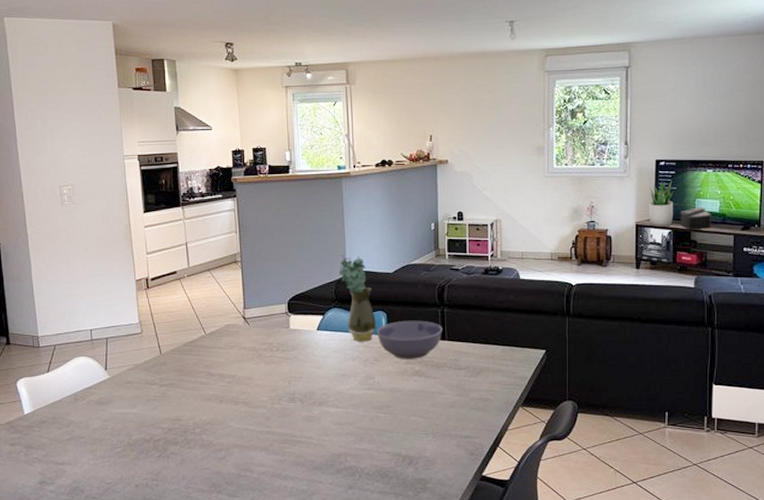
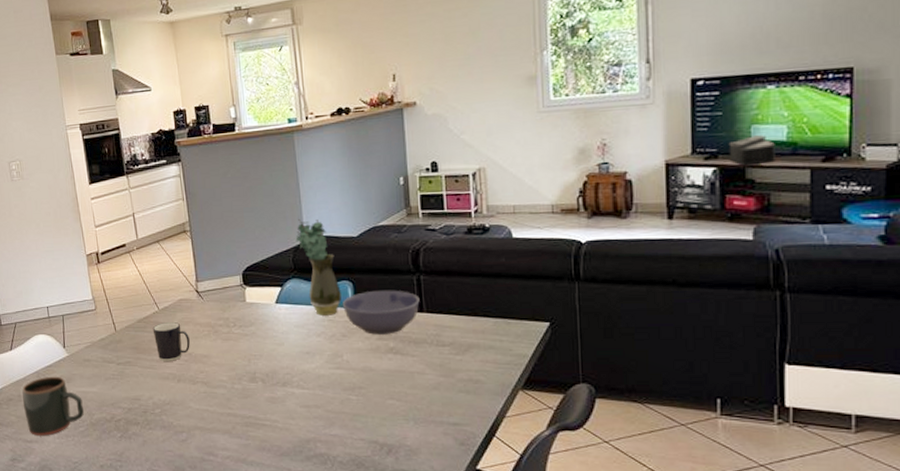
mug: none [57,398,122,458] -> present [22,376,84,436]
mug: none [198,346,234,383] -> present [152,322,190,361]
planter: present [649,181,674,228] -> none [683,104,720,166]

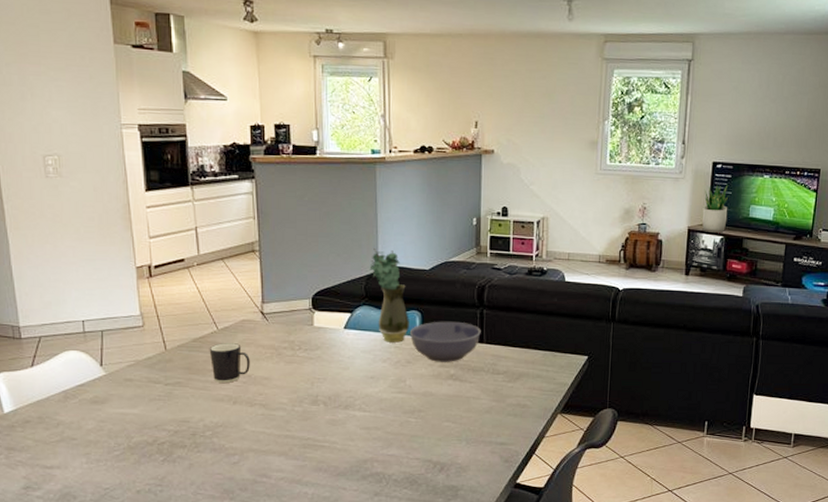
mug: present [22,376,84,436] -> none [44,396,120,461]
planter: none [683,104,720,166] -> present [702,185,729,234]
speaker: present [728,135,775,166] -> none [733,214,765,237]

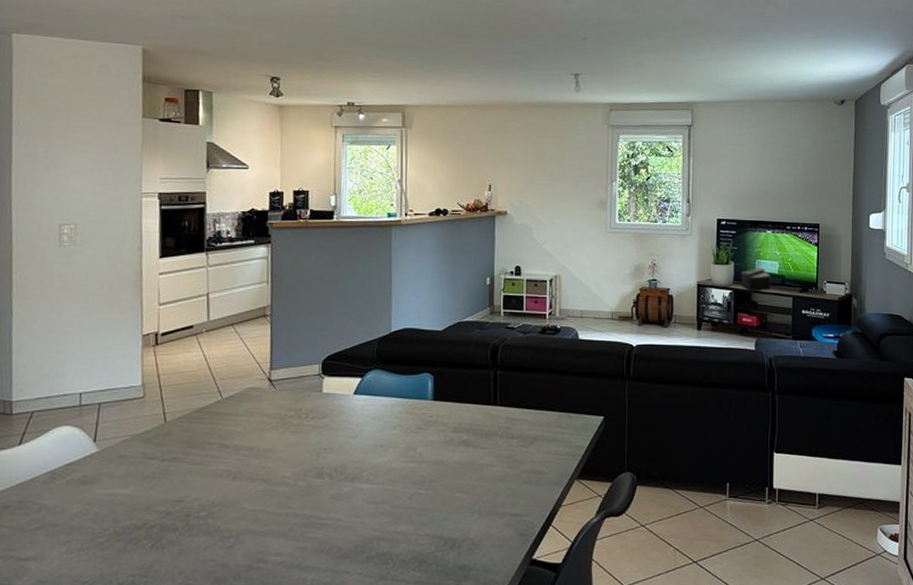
mug: present [209,343,250,383] -> none [211,413,254,456]
vase: present [369,249,409,343] -> none [382,310,421,408]
bowl: present [409,321,481,362] -> none [421,383,495,427]
speaker: none [733,214,765,237] -> present [741,268,771,291]

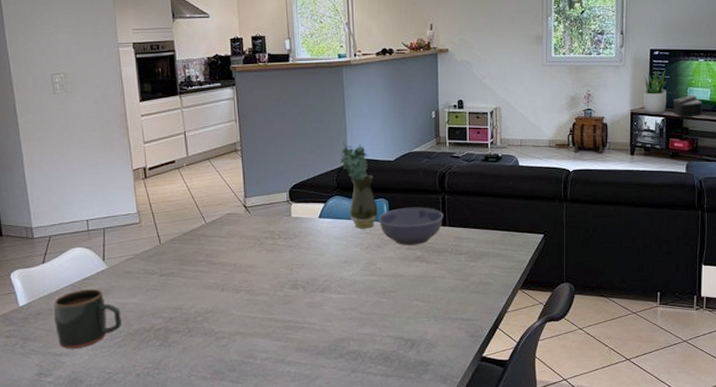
mug: none [24,476,108,551] -> present [54,288,121,349]
vase: none [382,310,421,408] -> present [340,144,378,229]
bowl: none [421,383,495,427] -> present [378,207,444,245]

